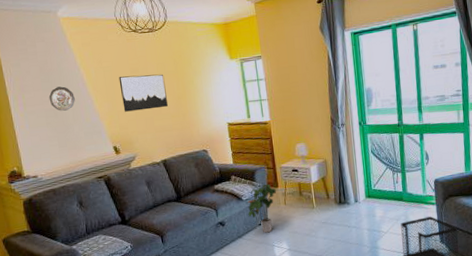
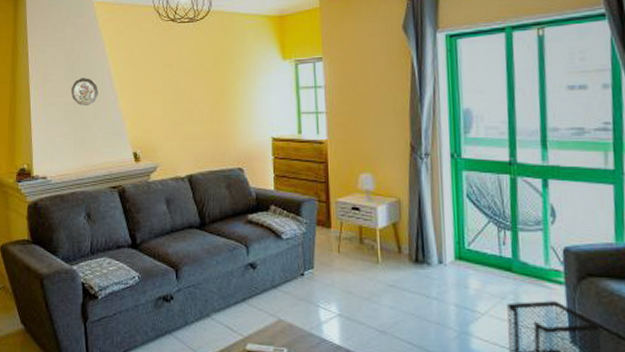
wall art: present [118,74,168,112] -> none [149,71,201,113]
potted plant: present [248,184,277,233] -> none [288,221,329,288]

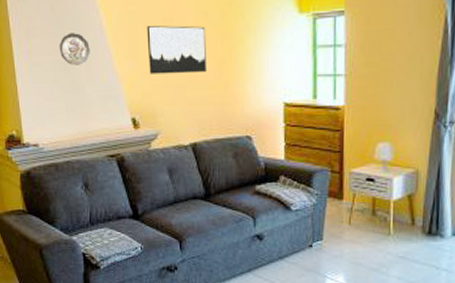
wall art: none [149,71,201,113] -> present [146,25,206,74]

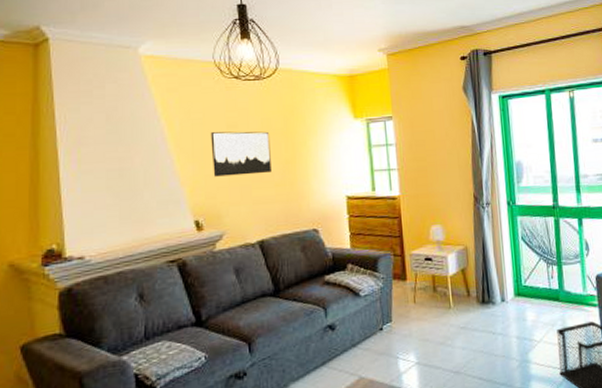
decorative plate: present [59,33,90,65] -> none [114,140,149,172]

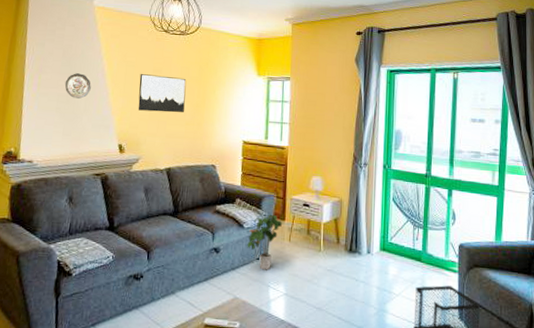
decorative plate: none [114,140,149,172] -> present [64,73,91,99]
potted plant: none [366,275,405,341] -> present [247,214,283,270]

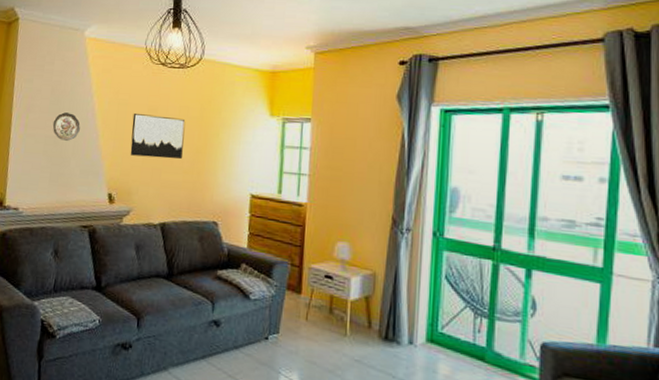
potted plant: present [247,214,283,270] -> none [253,284,299,354]

